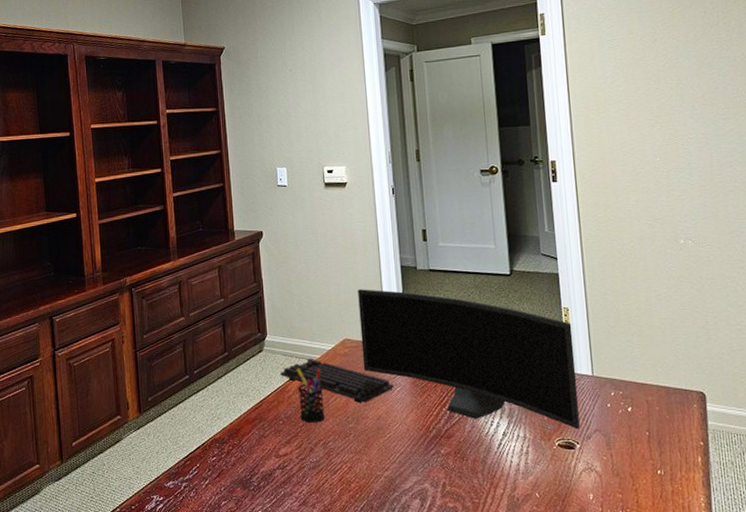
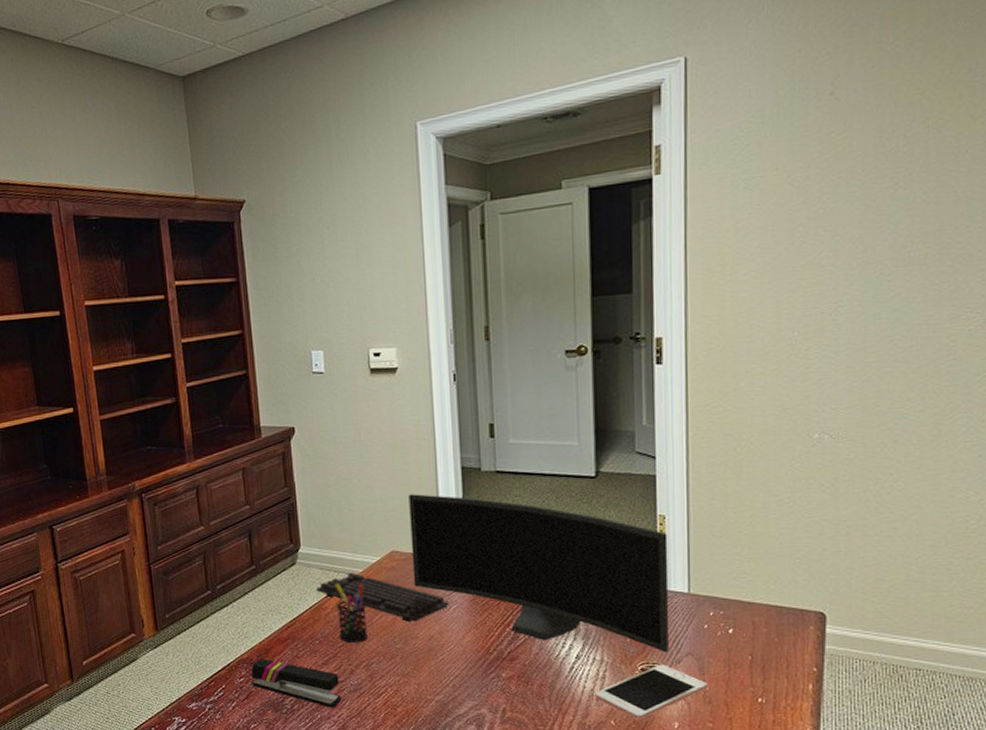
stapler: none [223,439,303,485] -> present [251,659,342,708]
cell phone: none [521,440,615,492] -> present [595,664,708,720]

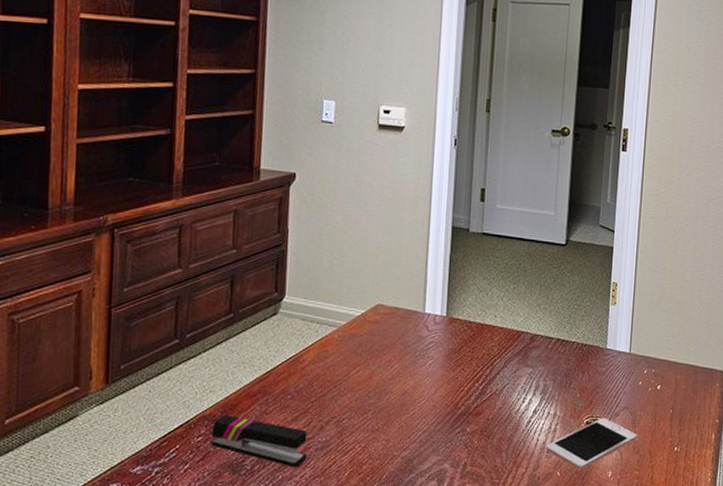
keyboard: present [315,572,450,622] -> none [294,324,427,376]
pen holder: present [334,583,368,643] -> none [313,335,346,398]
monitor: present [408,494,670,653] -> none [394,249,618,407]

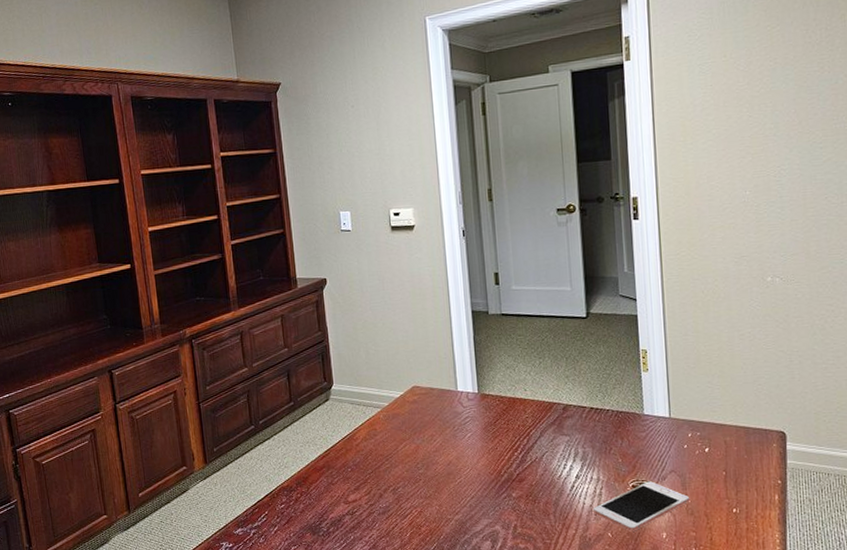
stapler: present [211,415,307,468] -> none [291,486,372,530]

